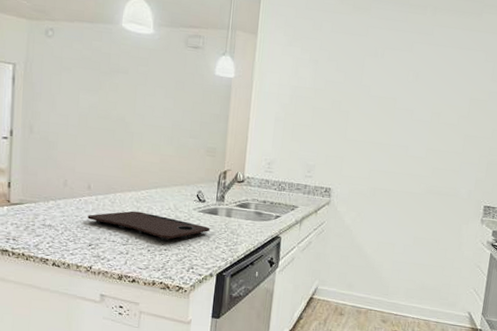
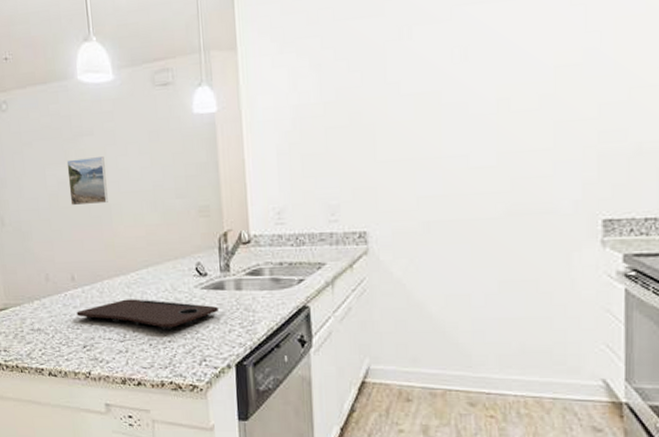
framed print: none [98,89,134,131] -> present [66,157,108,206]

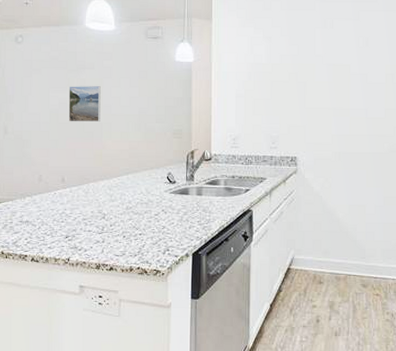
cutting board: present [76,299,219,331] -> none [63,199,182,226]

